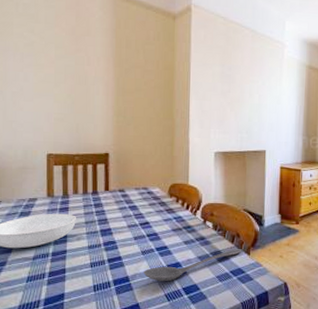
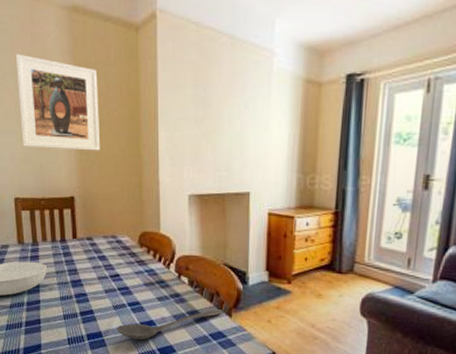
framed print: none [59,28,138,114] -> present [15,53,100,151]

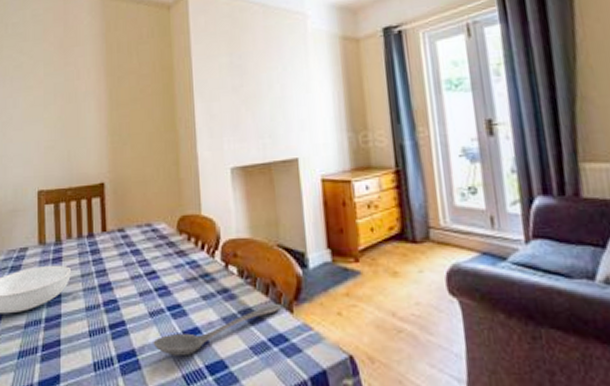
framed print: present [15,53,100,151] -> none [47,41,133,134]

